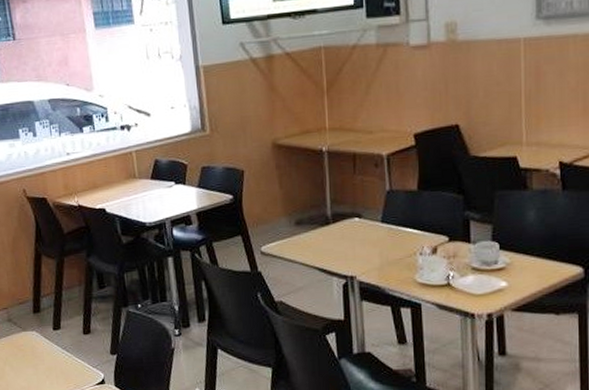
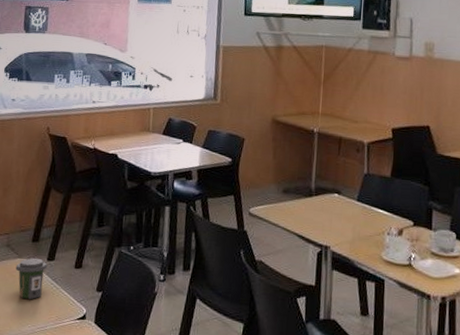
coffee cup: none [22,329,55,372] -> present [15,258,47,300]

